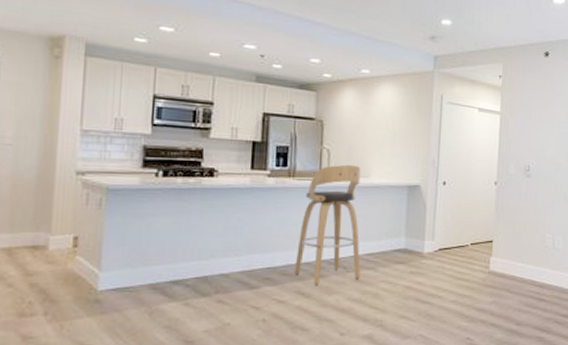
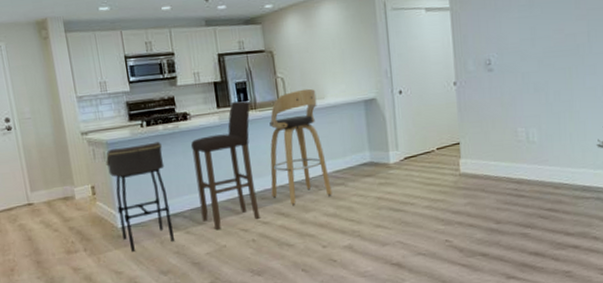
bar stool: none [100,195,176,321] -> present [106,141,174,252]
bar stool: none [207,165,289,305] -> present [190,100,260,231]

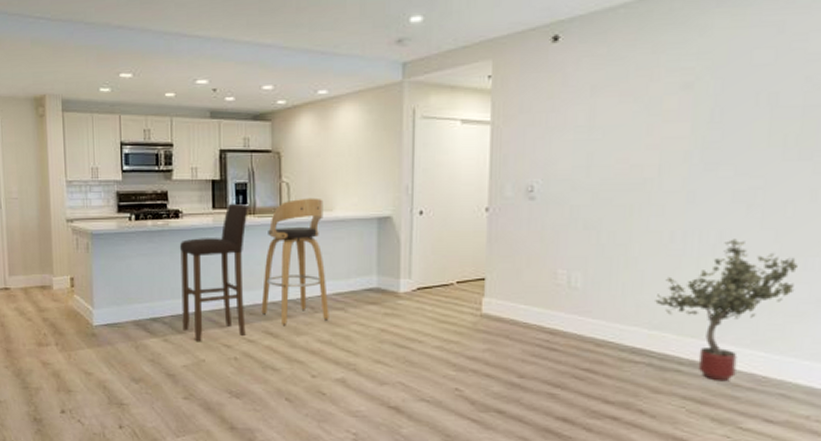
bar stool: present [106,141,174,252] -> none [88,238,150,353]

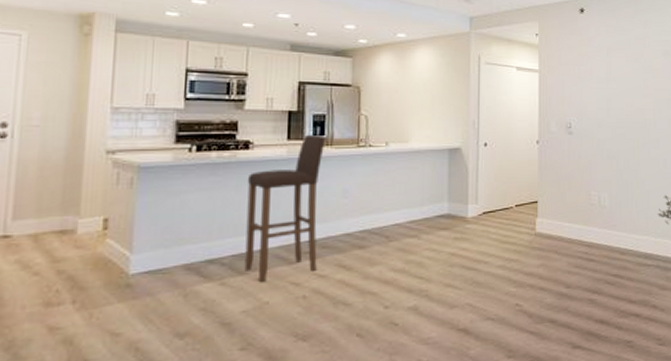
bar stool: present [261,197,329,327] -> none [335,130,403,258]

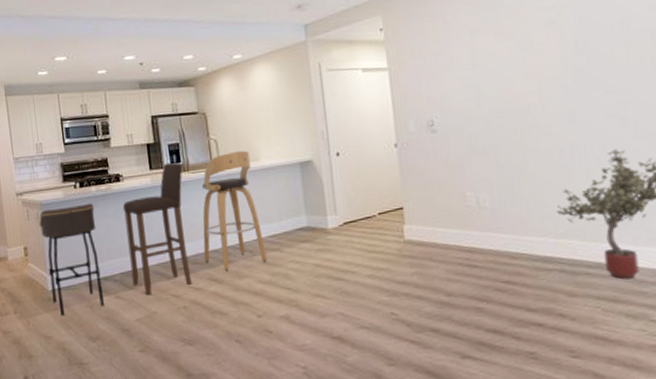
bar stool: none [131,171,211,306] -> present [39,203,104,316]
bar stool: none [335,130,403,258] -> present [202,150,267,272]

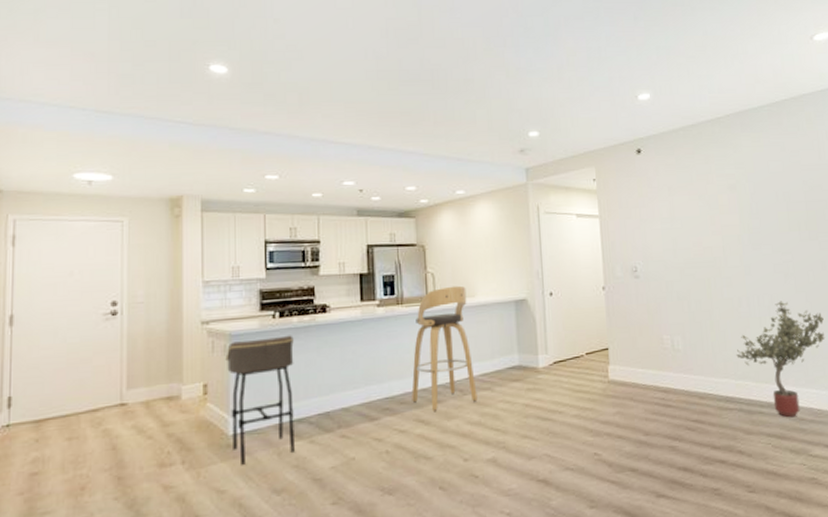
bar stool: present [122,162,192,296] -> none [326,294,397,440]

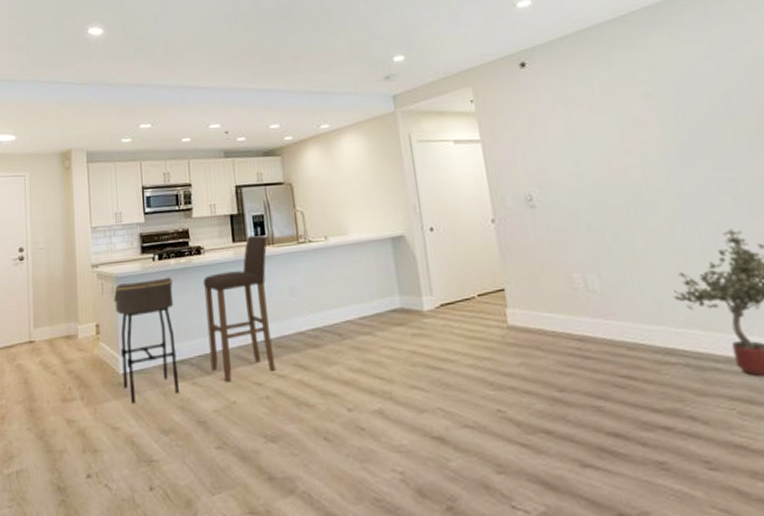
bar stool: none [326,294,397,440] -> present [203,234,276,383]
bar stool: present [411,285,478,413] -> none [288,223,358,358]

